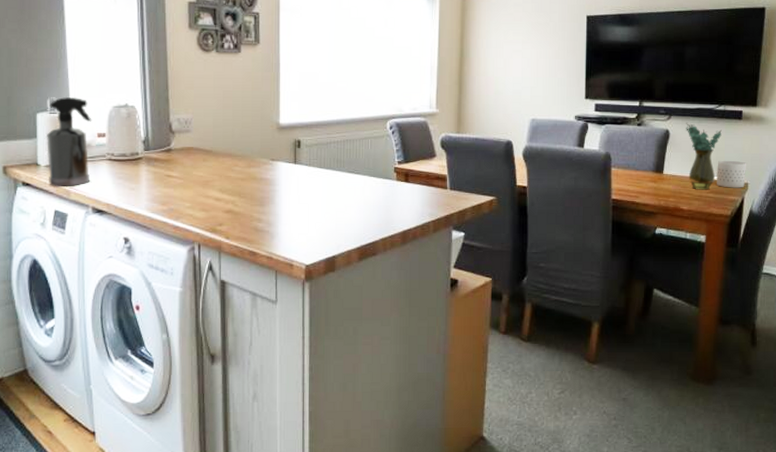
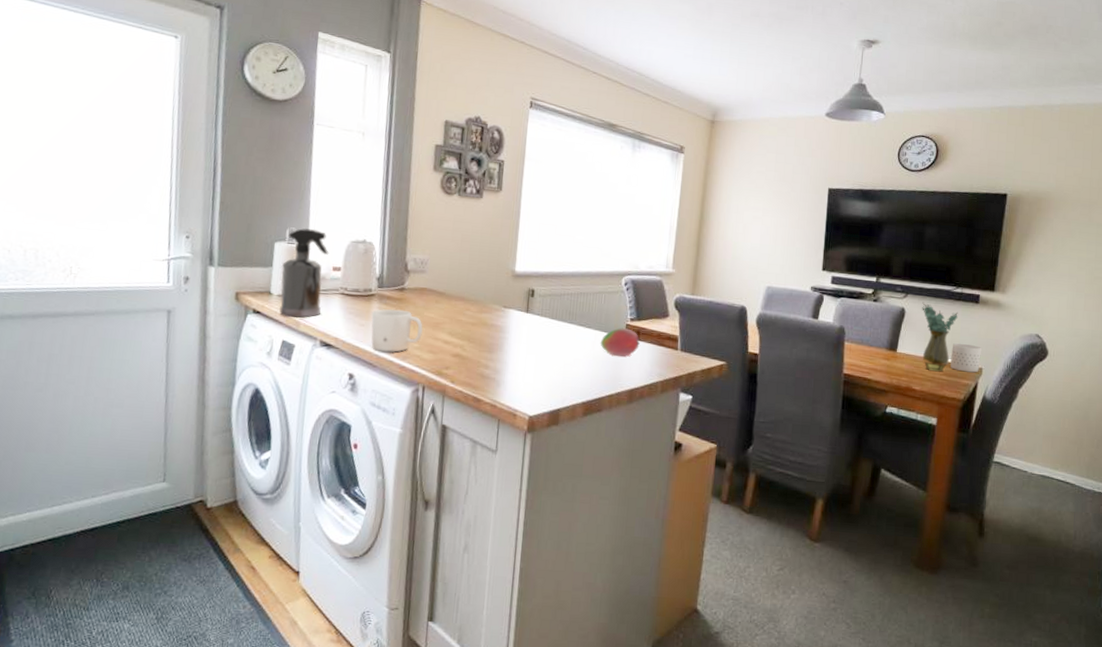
mug: none [141,170,193,215] -> present [371,309,423,353]
fruit: none [370,171,409,199] -> present [600,328,640,356]

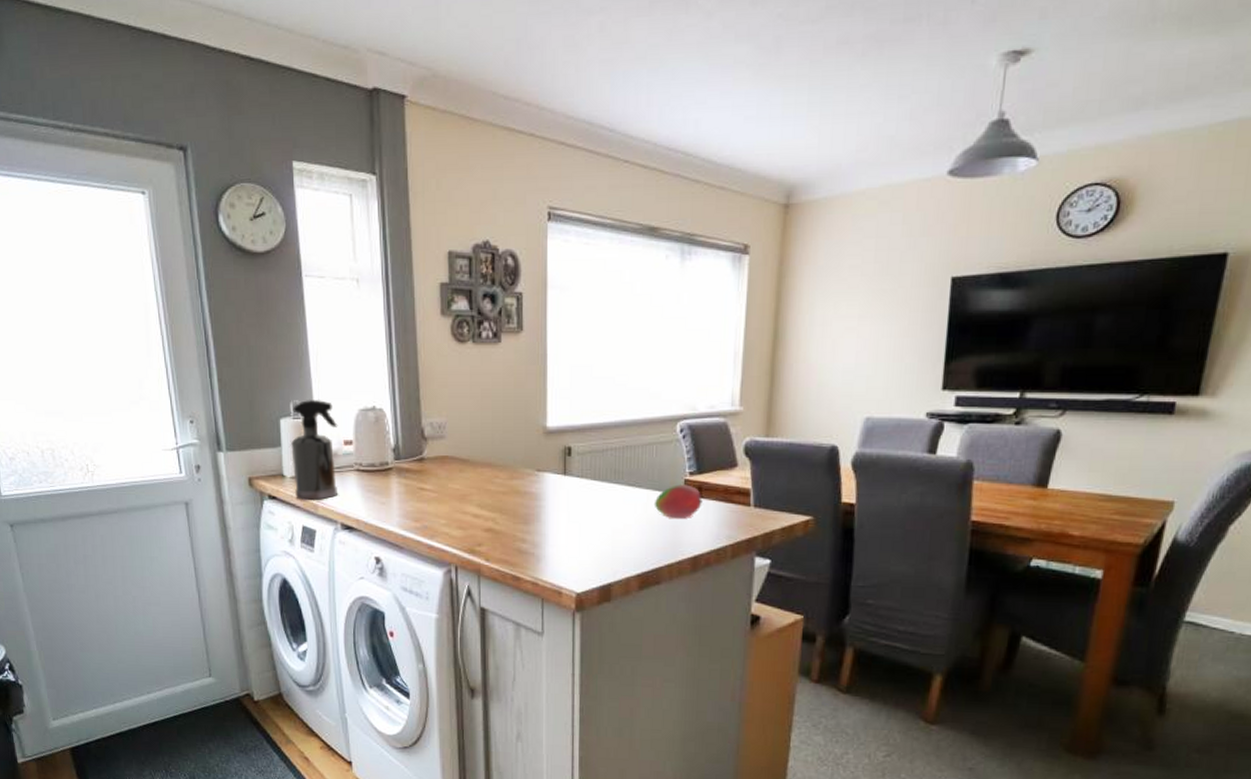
mug: present [371,309,423,353] -> none [392,483,449,532]
vase: present [922,302,958,372] -> none [1084,419,1141,511]
mug: present [950,342,983,373] -> none [1126,470,1176,508]

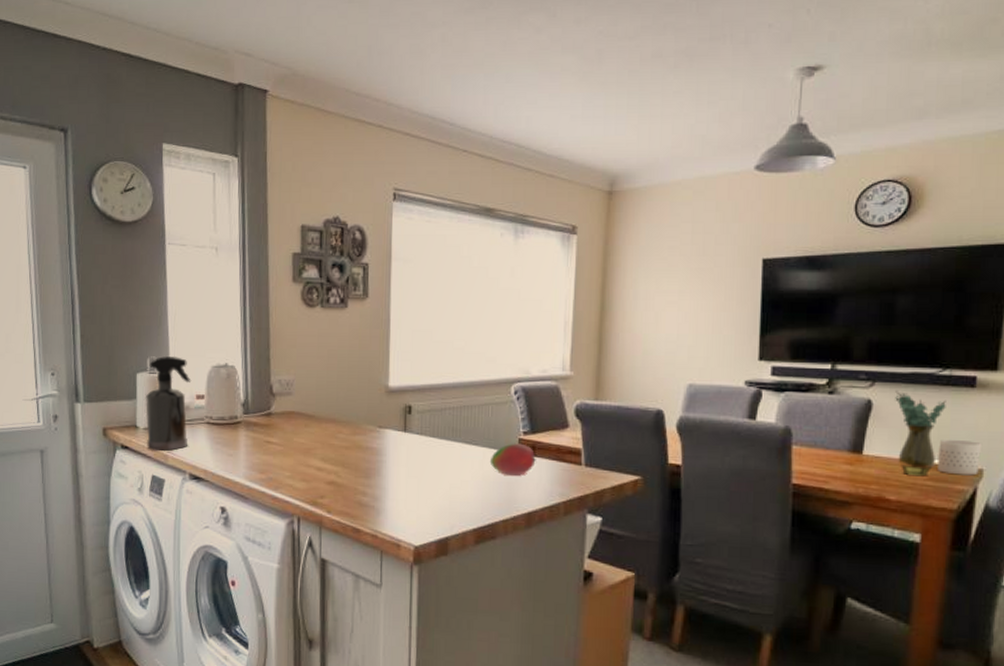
vase: none [1084,419,1141,511] -> present [895,390,946,477]
mug: none [1126,470,1176,508] -> present [938,439,983,476]

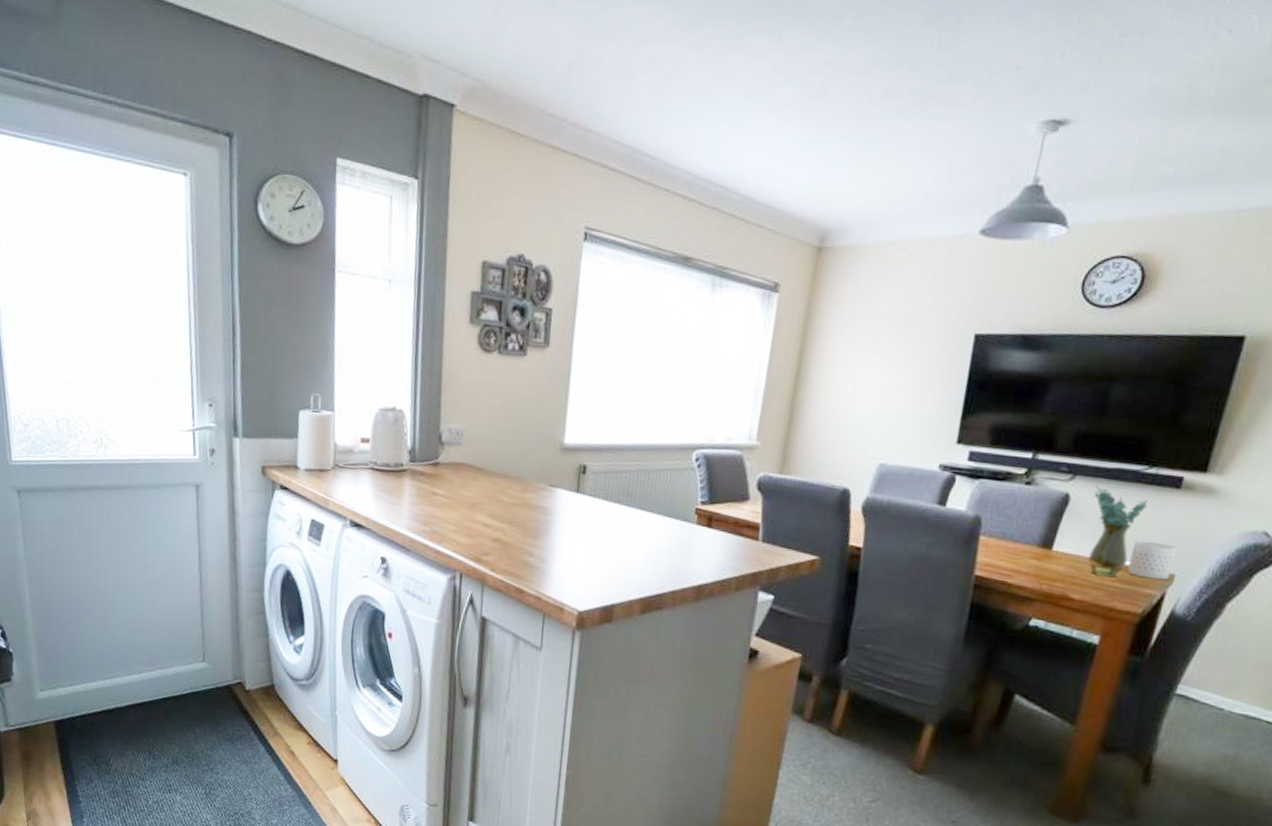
spray bottle: present [145,356,192,451] -> none [307,394,357,495]
fruit: present [489,443,536,476] -> none [663,512,712,547]

